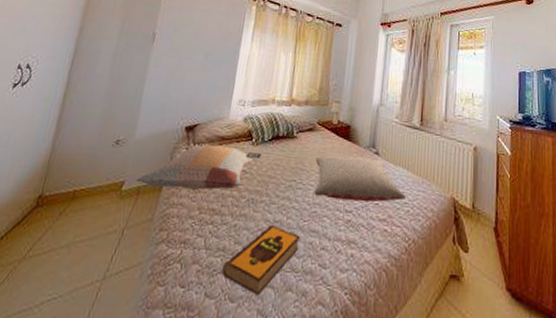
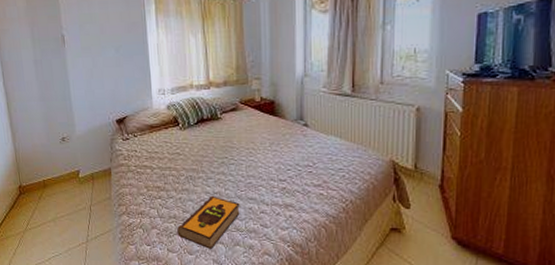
decorative pillow: present [137,144,262,190] -> none [89,133,191,173]
pillow: present [314,155,406,202] -> none [243,130,340,171]

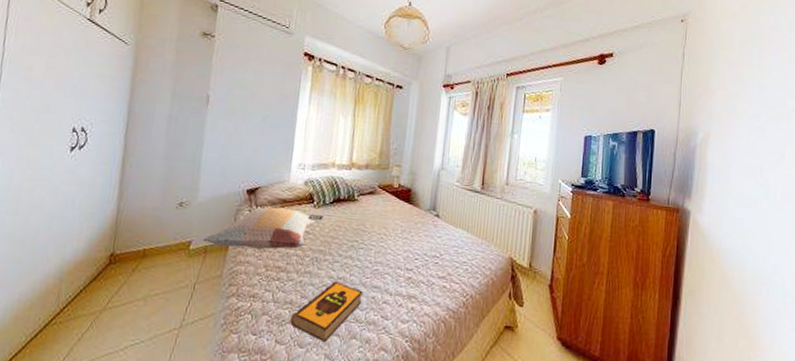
decorative pillow: none [89,133,191,173] -> present [203,206,324,250]

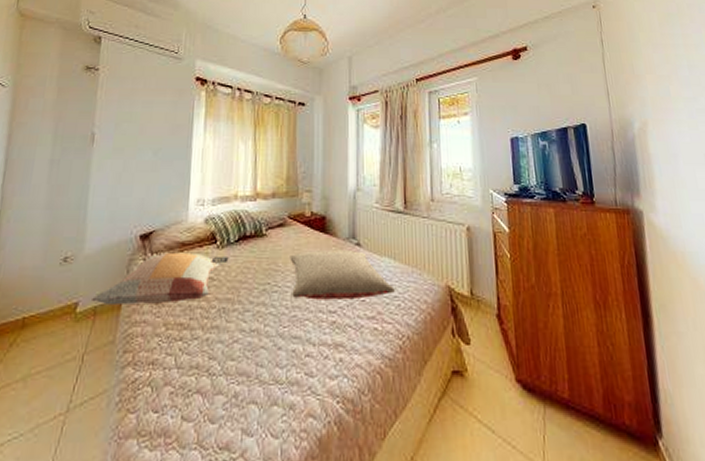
hardback book: present [290,280,363,342] -> none [198,334,281,413]
pillow: none [376,217,465,261] -> present [290,251,395,300]

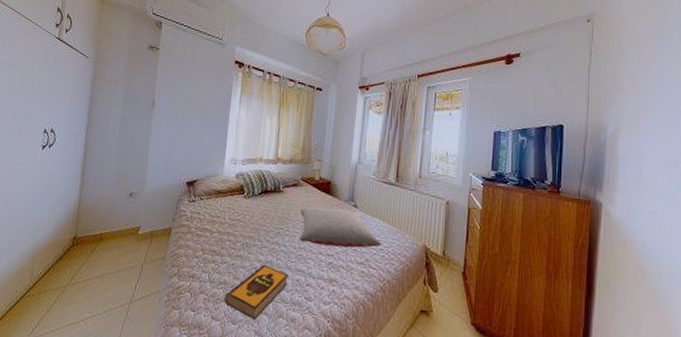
decorative pillow: present [92,252,229,306] -> none [150,197,253,235]
hardback book: none [198,334,281,413] -> present [224,264,289,319]

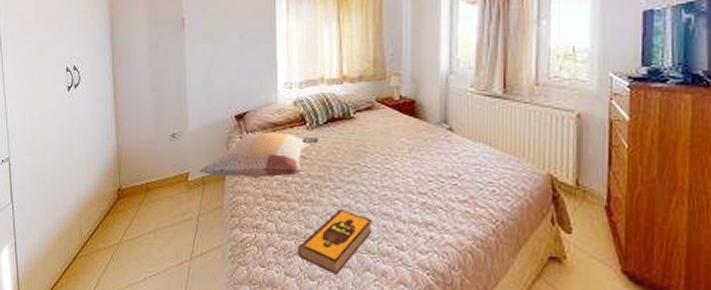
decorative pillow: none [150,197,253,235] -> present [200,131,319,178]
pillow: present [300,207,381,248] -> none [378,134,489,183]

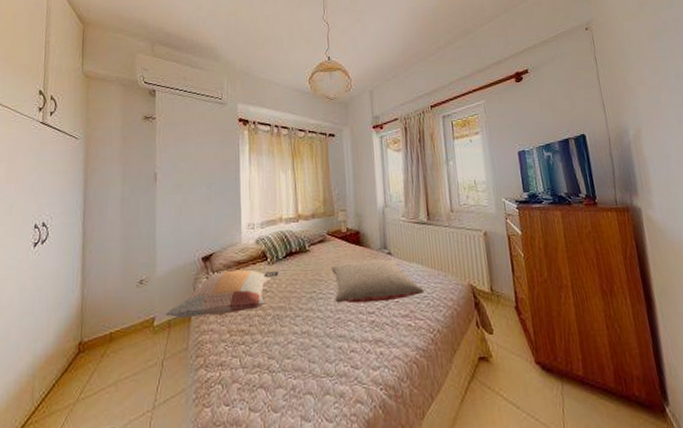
hardback book: present [298,208,372,274] -> none [261,336,330,403]
pillow: none [378,134,489,183] -> present [331,259,424,304]

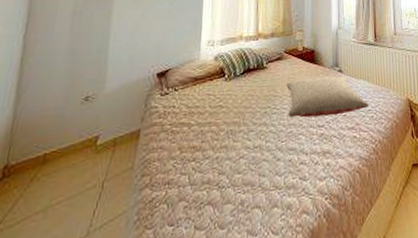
decorative pillow: present [166,269,279,319] -> none [112,86,235,137]

